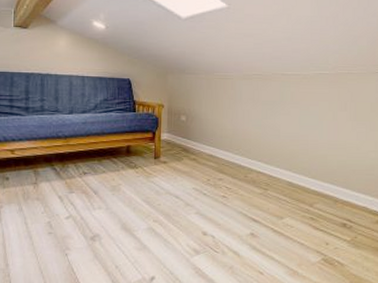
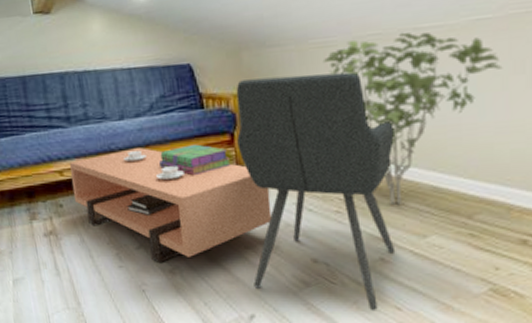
coffee table: none [20,137,177,232] -> present [70,148,272,264]
stack of books: none [96,138,151,162] -> present [159,144,231,176]
armchair: none [157,95,266,275] -> present [236,72,395,311]
shrub: none [222,75,334,193] -> present [322,31,503,205]

